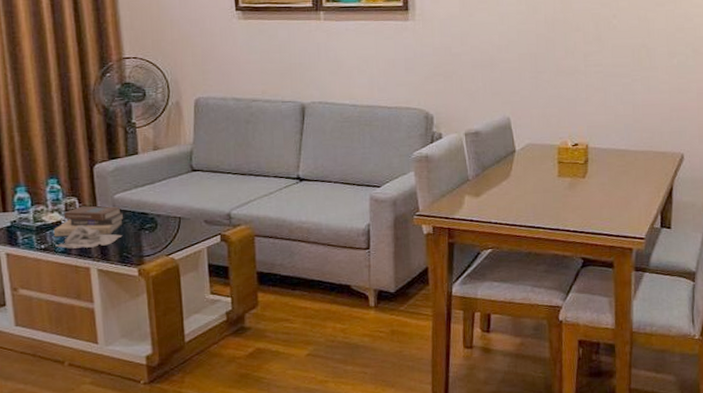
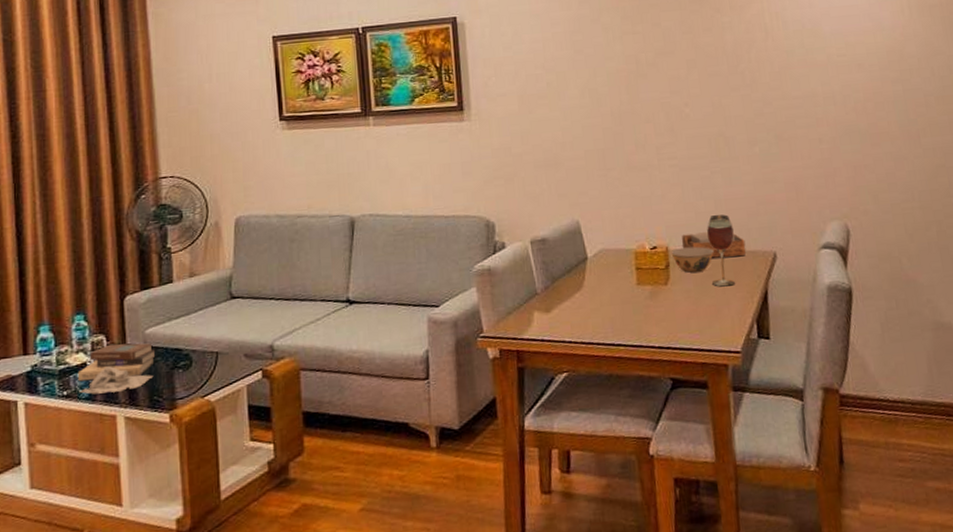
bowl: none [590,145,629,168] -> present [671,246,714,273]
napkin holder: none [600,133,657,157] -> present [681,232,746,258]
wineglass: none [623,118,648,182] -> present [706,214,735,287]

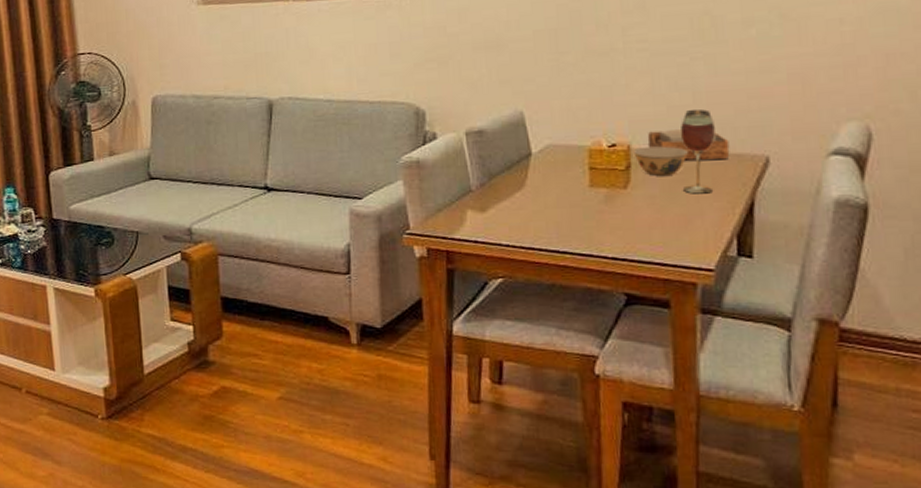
books: present [77,343,156,382] -> none [10,217,80,251]
tissue: present [79,366,154,395] -> none [12,238,79,264]

